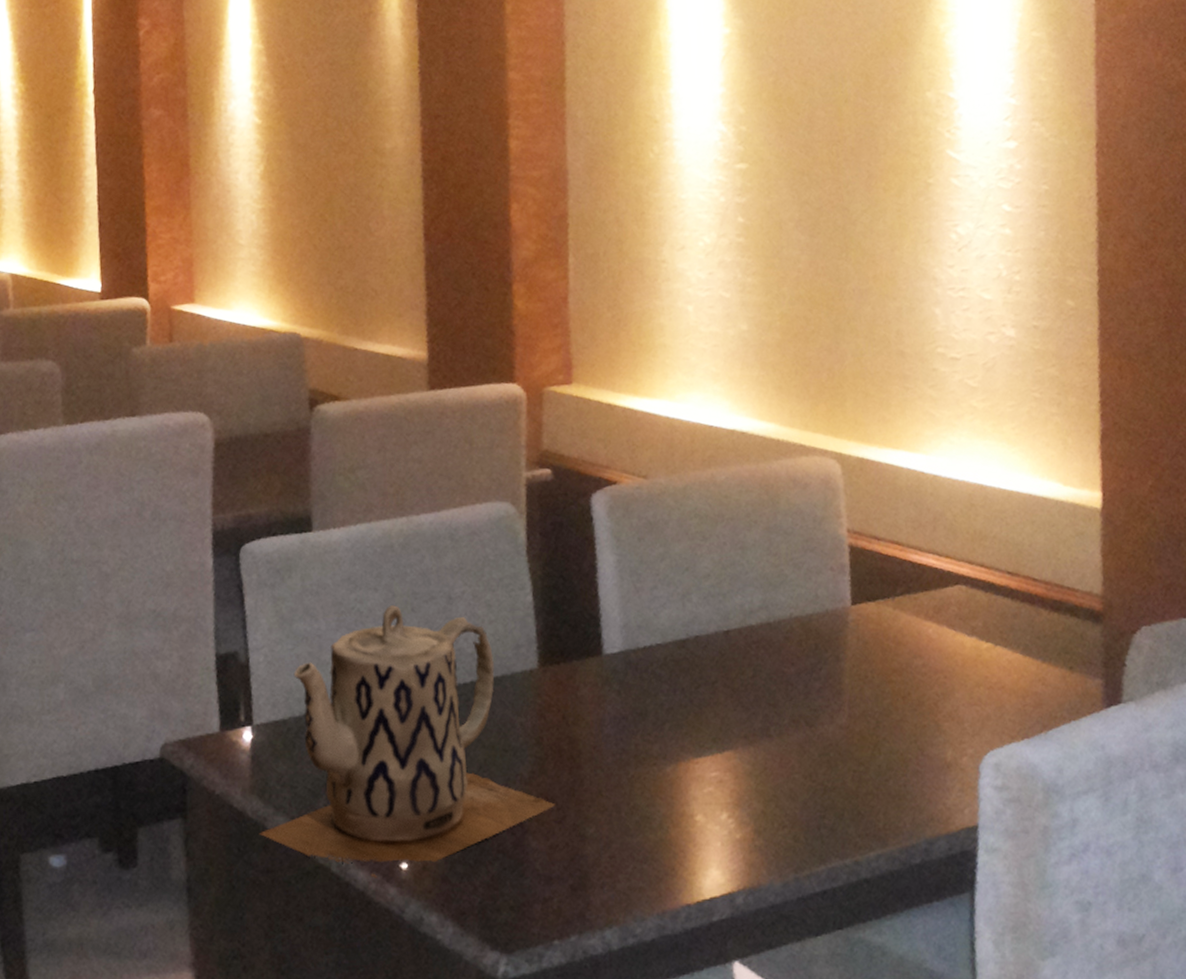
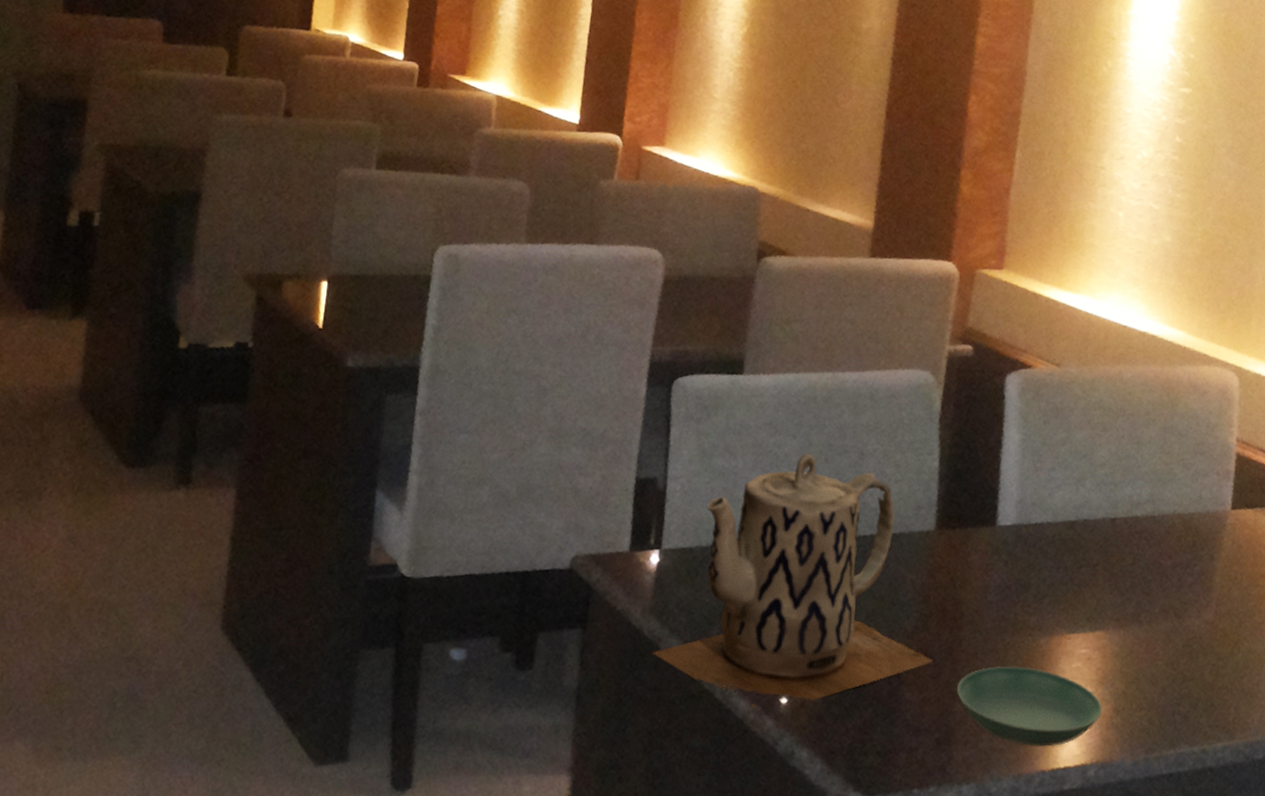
saucer: none [584,798,743,881] -> present [956,666,1103,747]

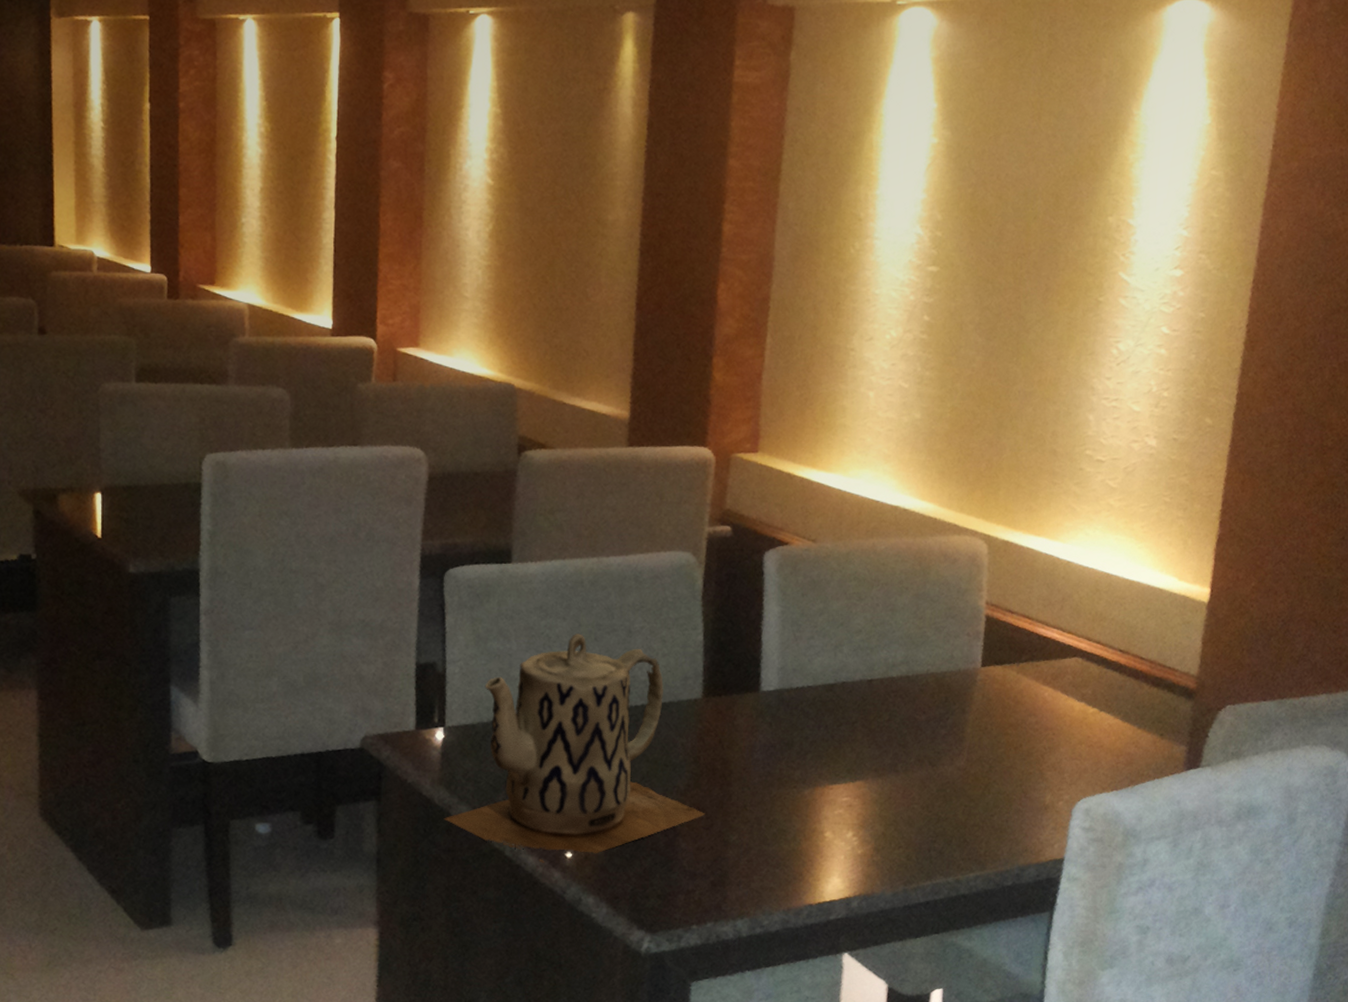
saucer: present [956,666,1103,747] -> none [728,815,864,884]

